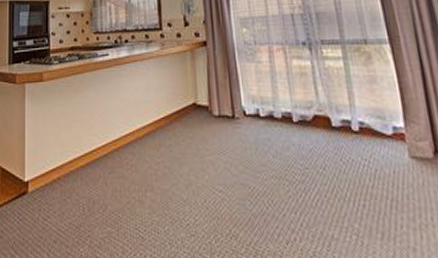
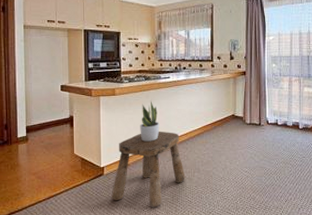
stool: none [36,128,134,246] -> present [111,131,185,208]
potted plant: none [73,86,98,144] -> present [140,100,160,142]

